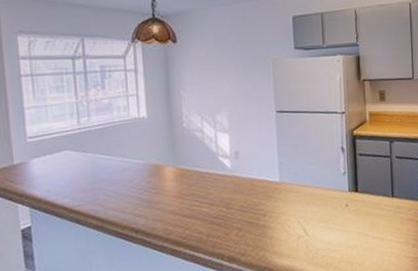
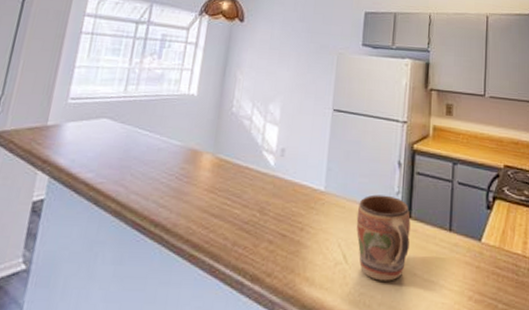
mug: none [310,176,359,245] -> present [356,194,411,281]

